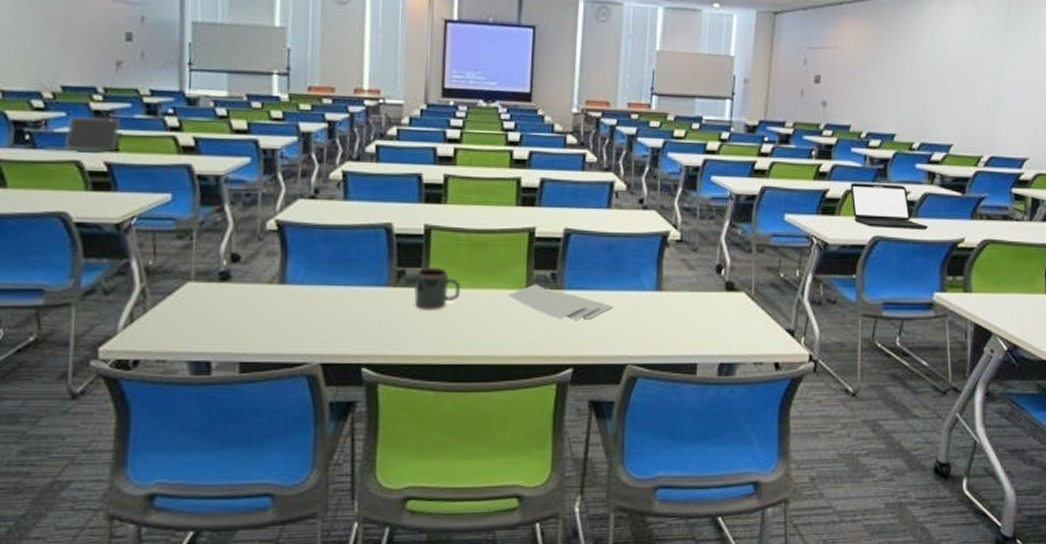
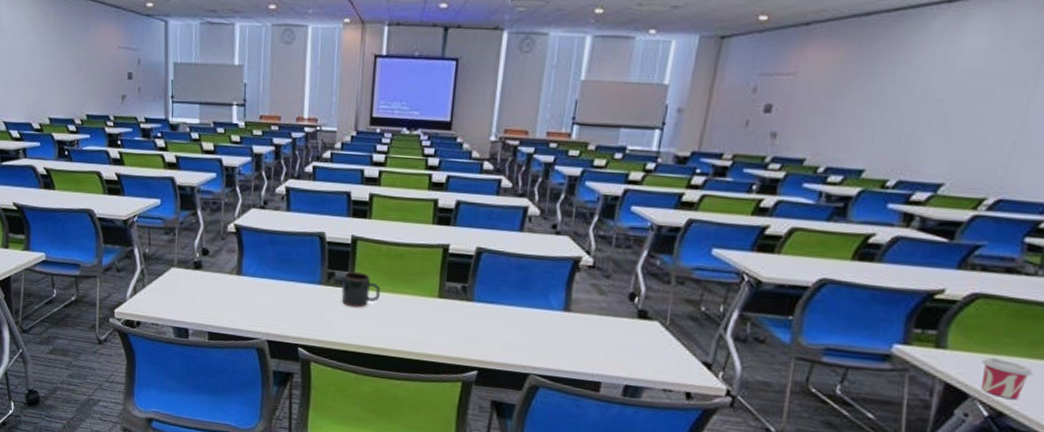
laptop: present [44,117,120,153] -> none [77,138,125,167]
papers: present [508,283,613,320] -> none [421,293,519,331]
laptop: present [851,182,929,230] -> none [796,220,896,276]
cup: none [997,297,1032,331] -> present [981,358,1033,399]

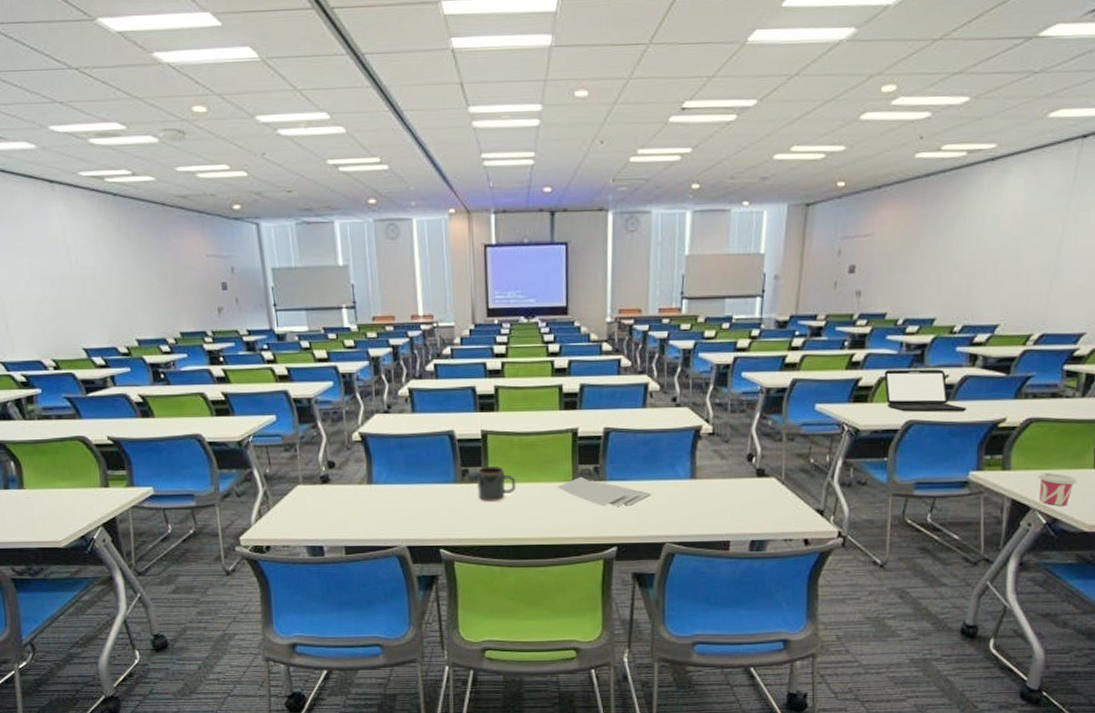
papers: none [421,293,519,331] -> present [557,476,651,506]
laptop: none [796,220,896,276] -> present [884,368,967,413]

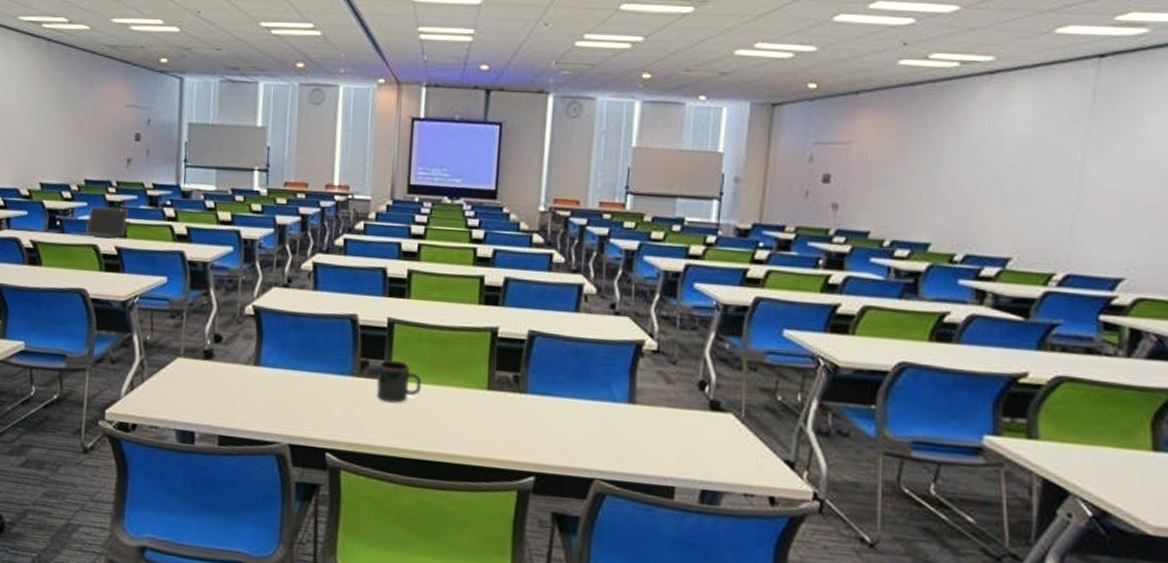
laptop: none [176,355,229,386] -> present [70,206,128,239]
papers: present [557,476,651,506] -> none [468,384,580,428]
laptop: present [884,368,967,413] -> none [869,298,976,359]
cup: present [1038,473,1077,506] -> none [1077,449,1131,496]

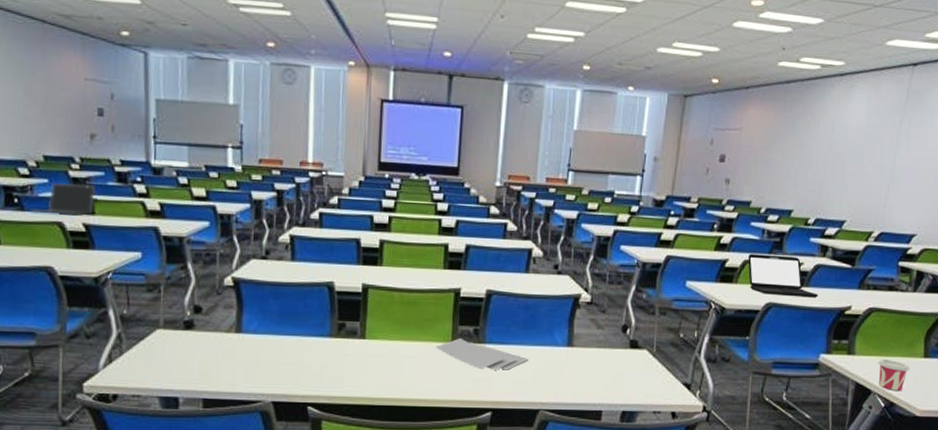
mug: present [376,359,422,403] -> none [353,321,394,359]
papers: none [468,384,580,428] -> present [435,337,528,370]
laptop: none [869,298,976,359] -> present [748,254,819,298]
cup: none [1077,449,1131,496] -> present [878,359,910,391]

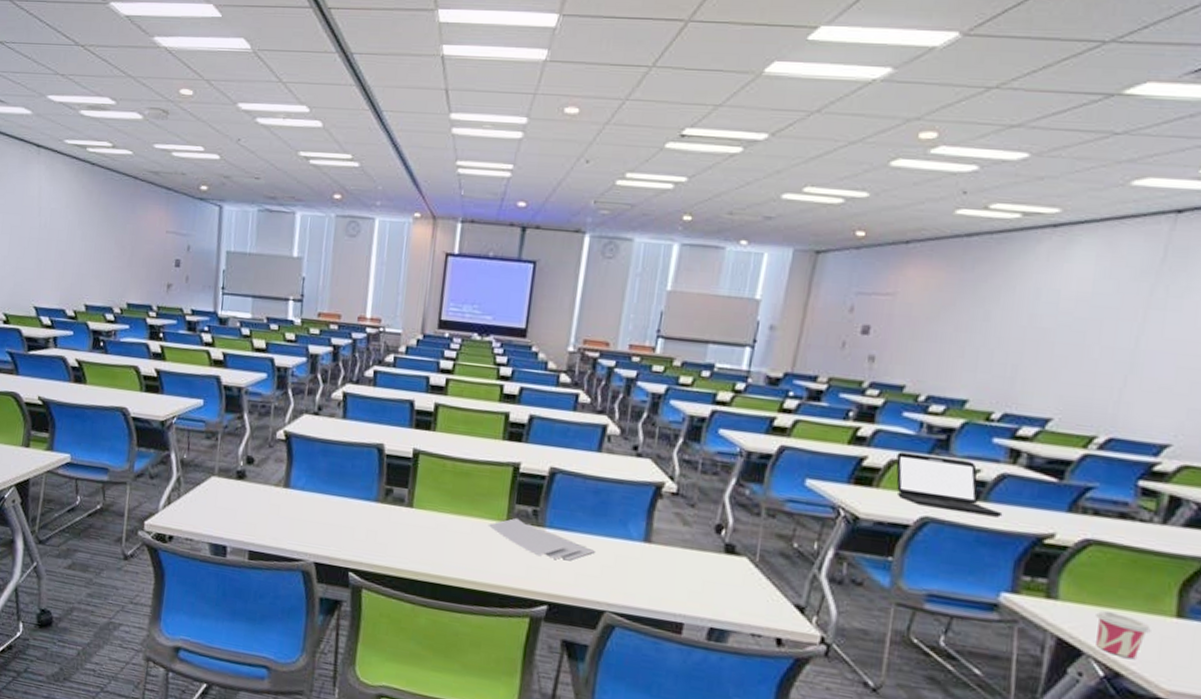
laptop: present [30,183,95,216] -> none [113,329,168,362]

